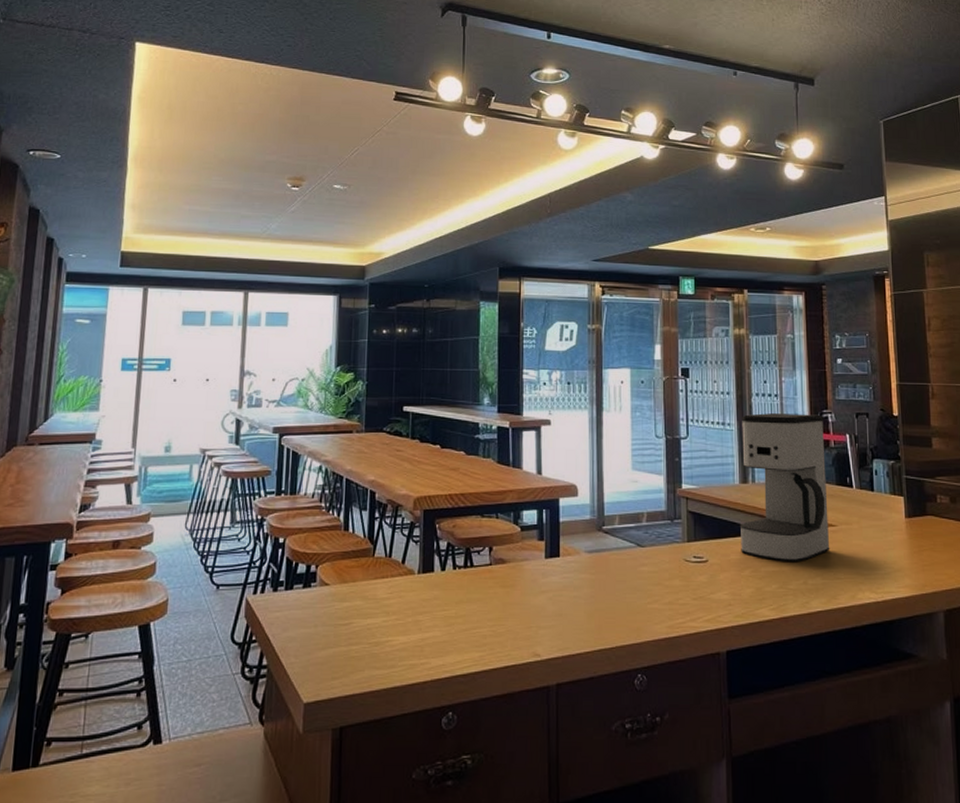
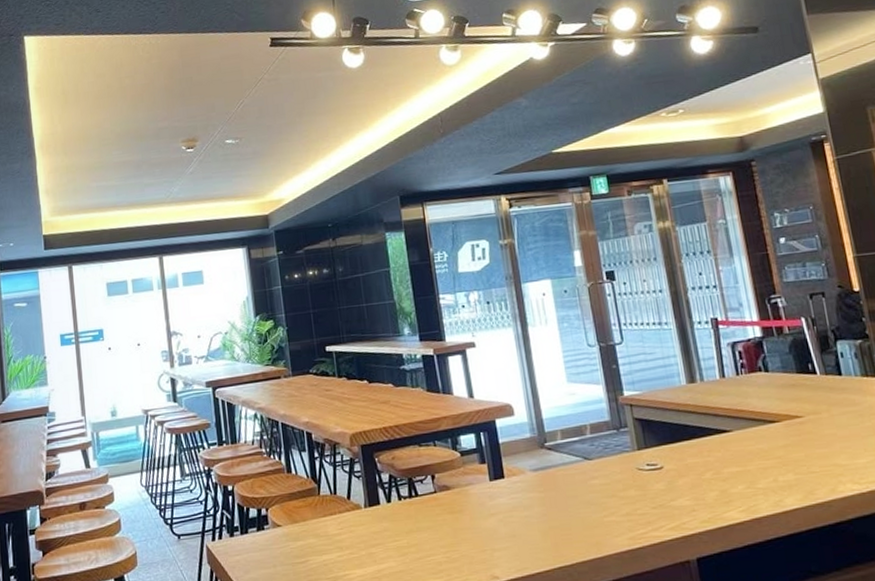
coffee maker: present [739,413,830,563] -> none [679,300,800,461]

